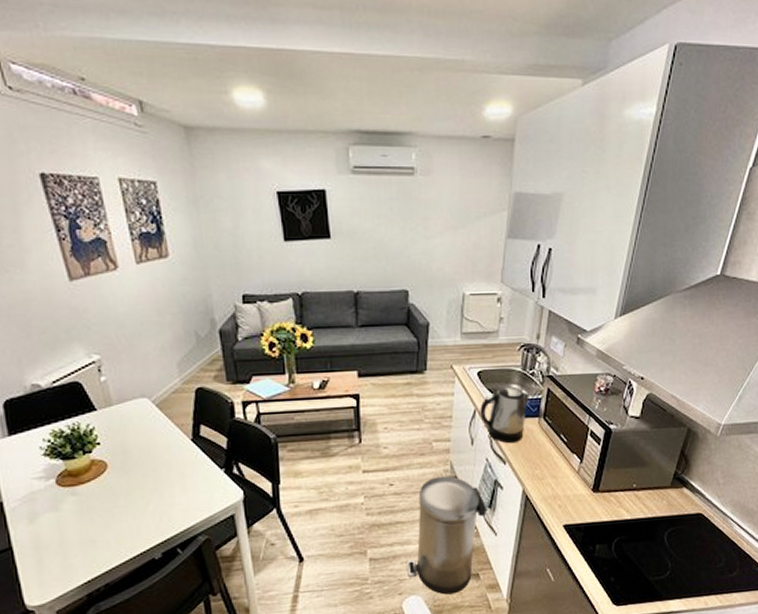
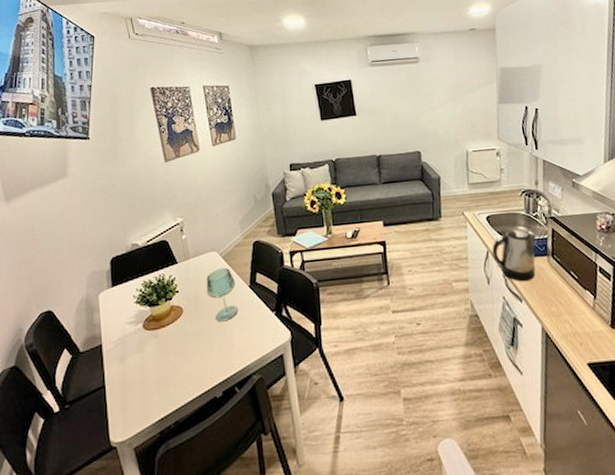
wine glass: none [135,417,179,479] -> present [206,267,239,322]
pedal bin: present [406,475,486,595] -> none [437,314,510,438]

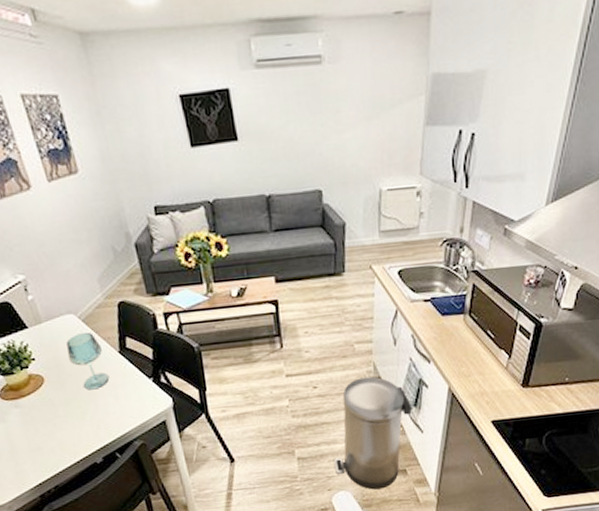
pedal bin: none [437,314,510,438] -> present [333,376,412,490]
kettle: present [492,228,536,282] -> none [402,284,453,342]

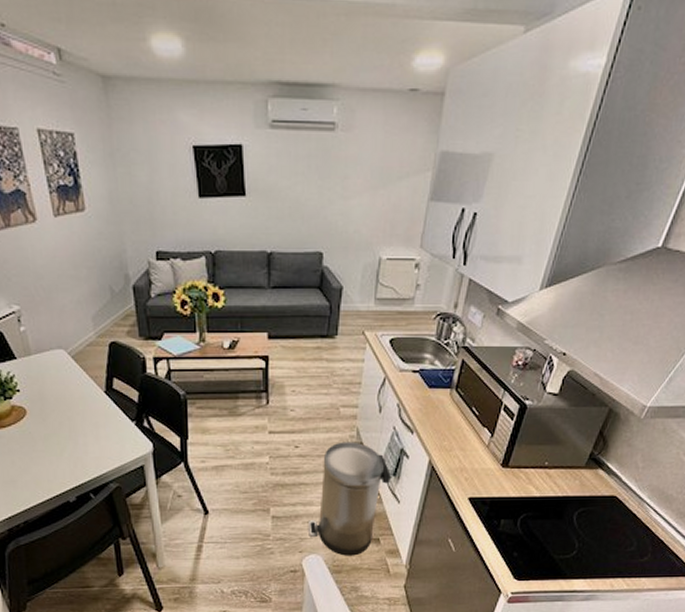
wine glass: present [66,332,110,390] -> none [52,368,93,427]

